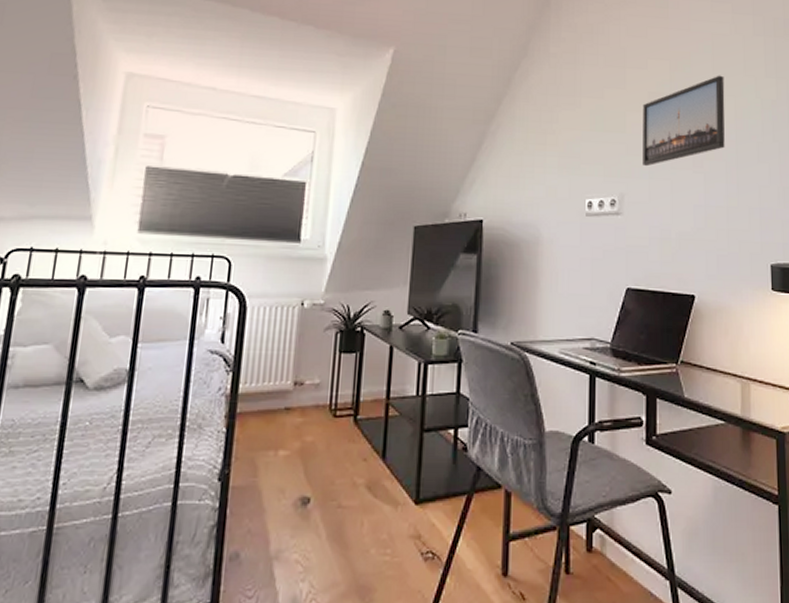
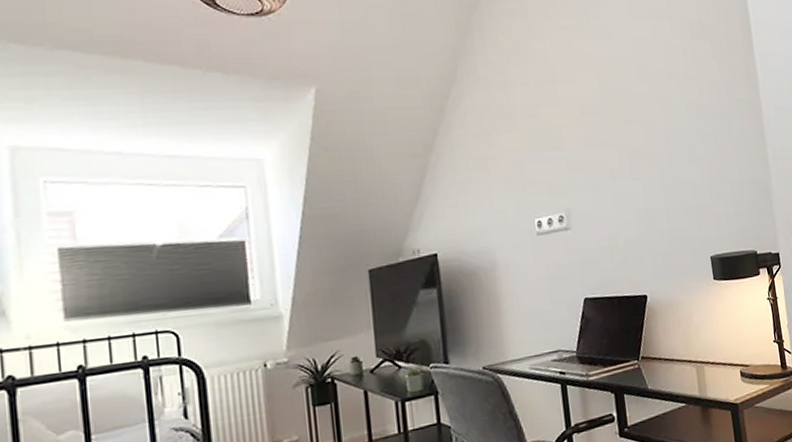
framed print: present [642,75,725,167] -> none [577,81,658,180]

